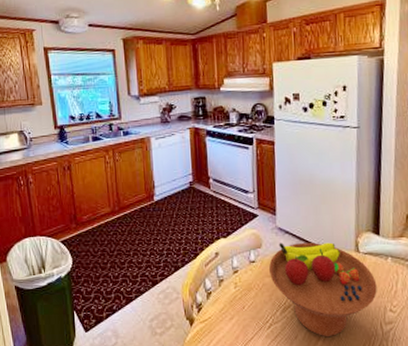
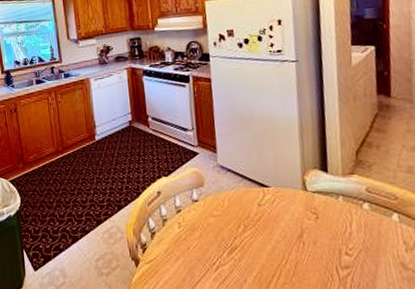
fruit bowl: present [269,242,377,338] -> none [212,180,330,282]

